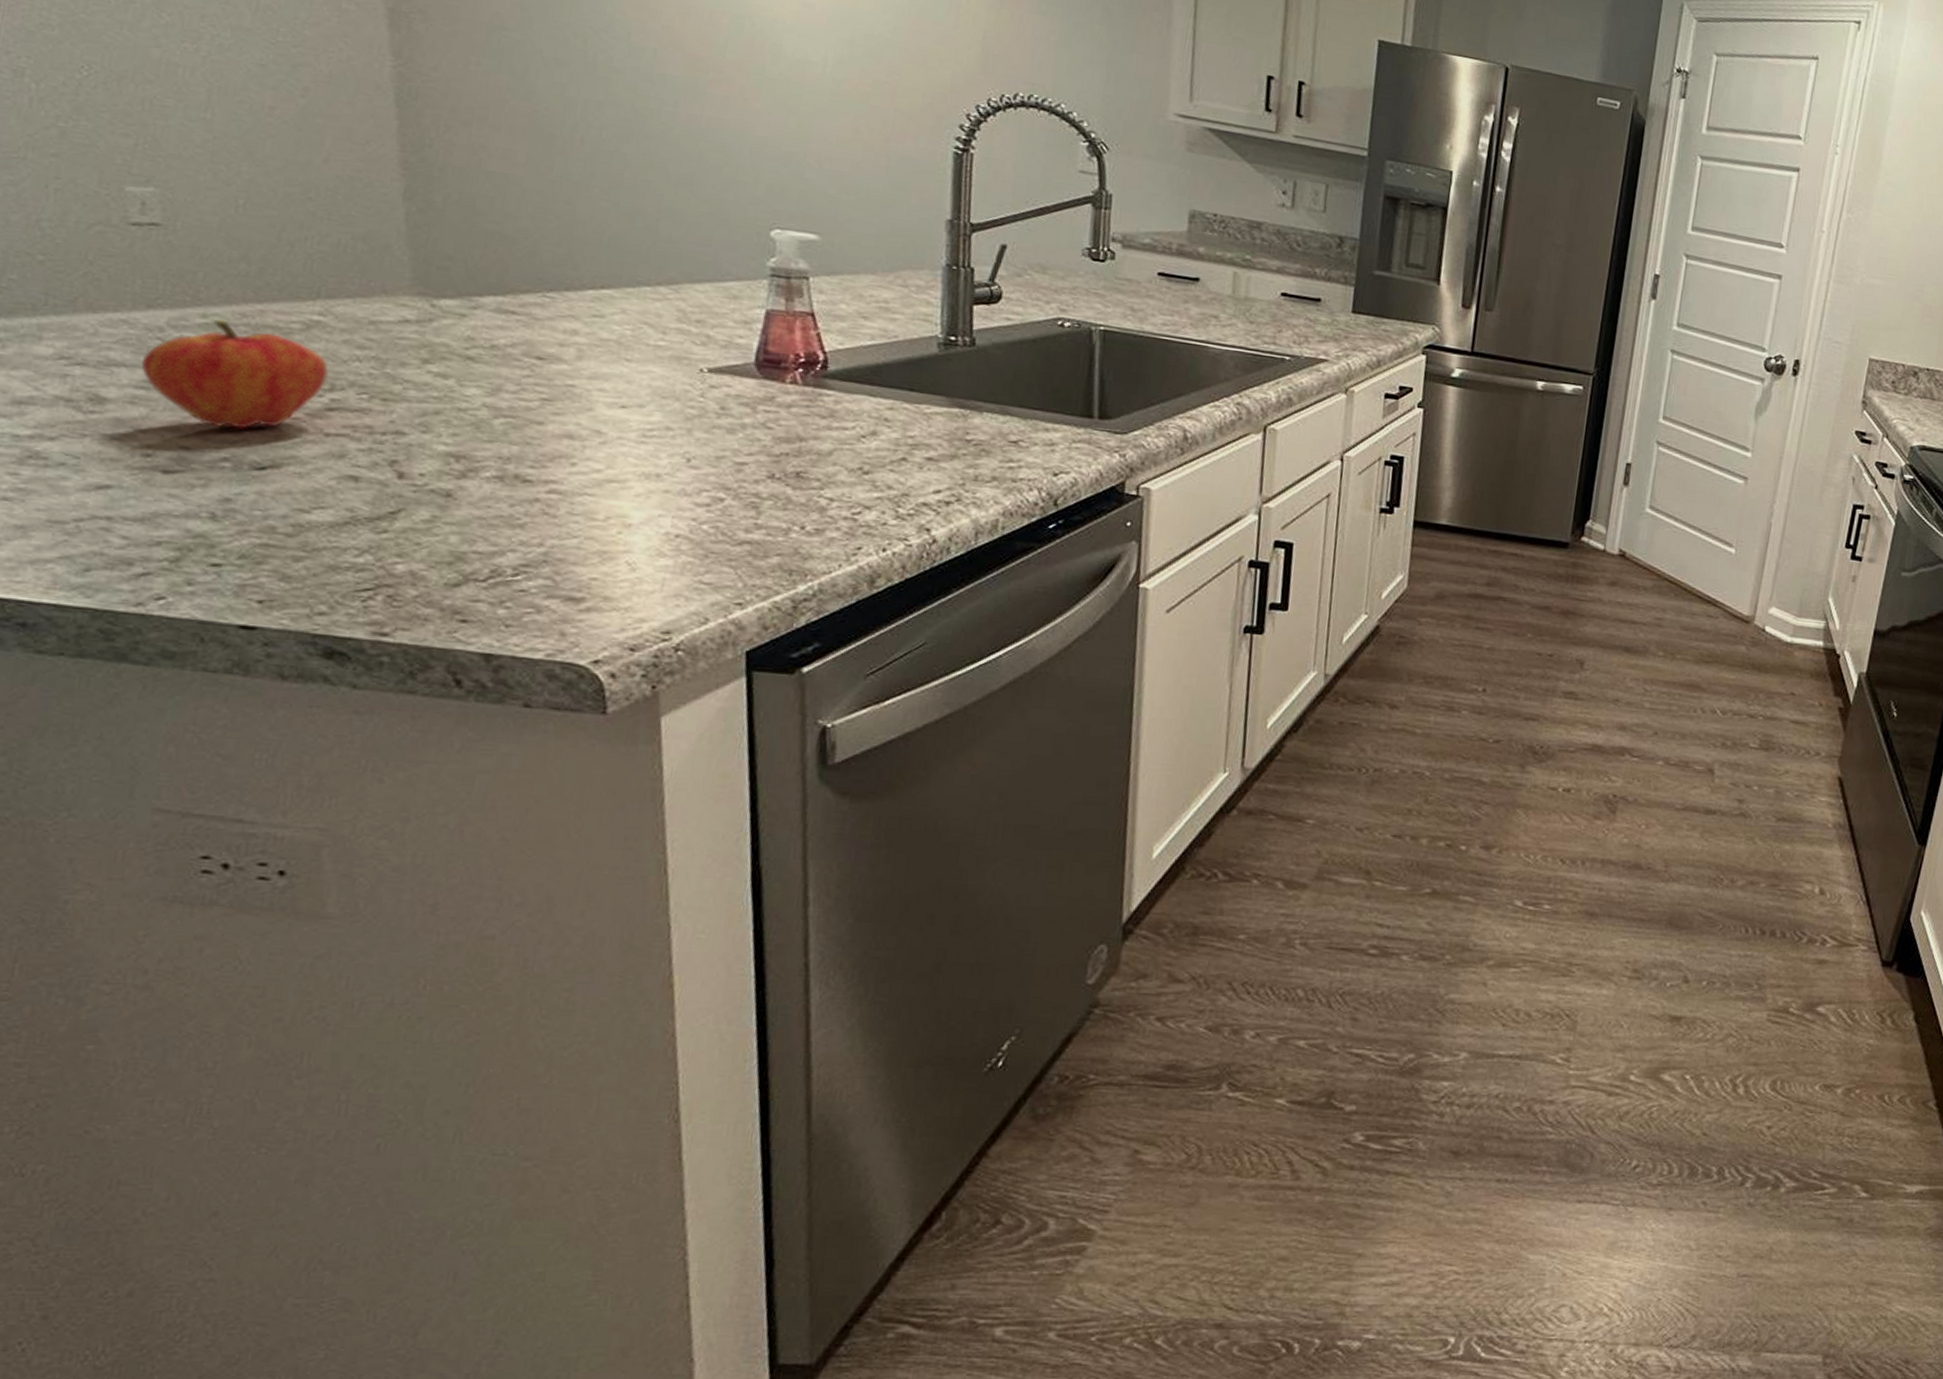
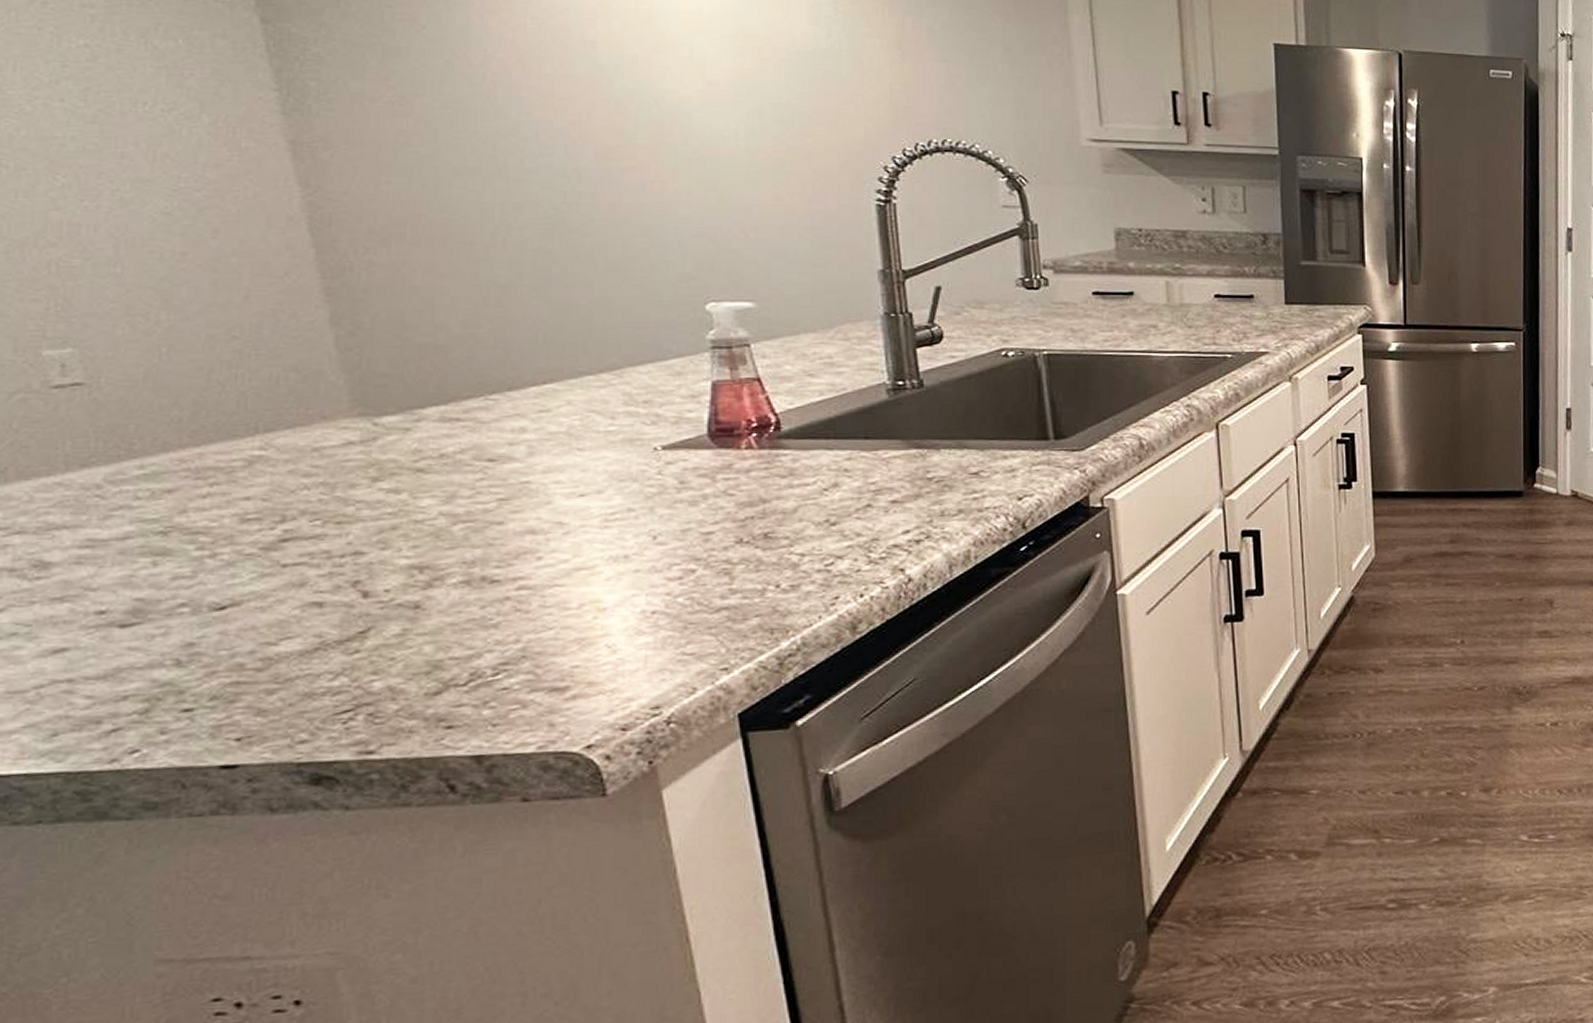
fruit: present [140,319,329,429] -> none [82,468,278,574]

